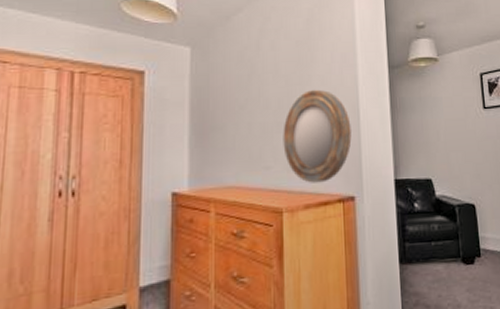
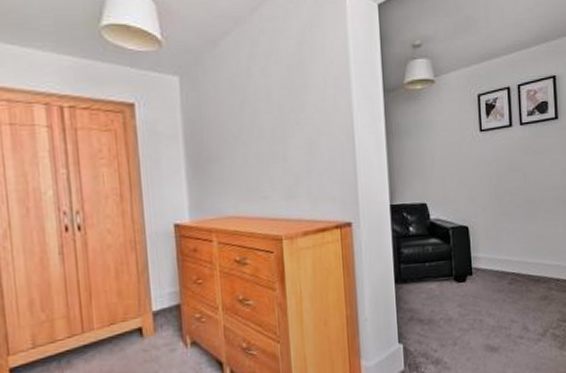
home mirror: present [283,89,352,183] -> none [278,116,347,211]

